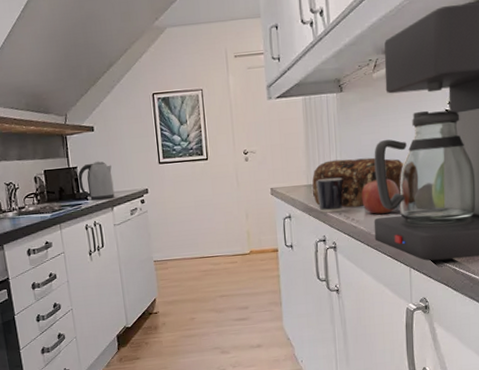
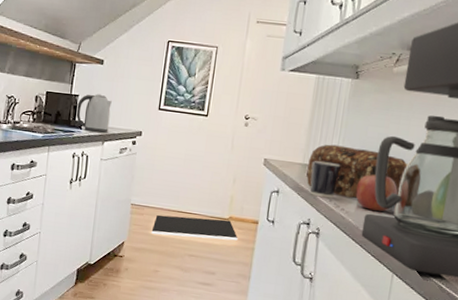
door mat: none [179,254,263,285] -> present [151,214,238,241]

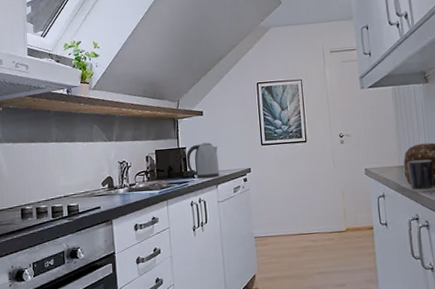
door mat: present [151,214,238,241] -> none [278,232,359,261]

